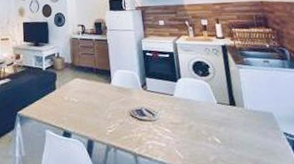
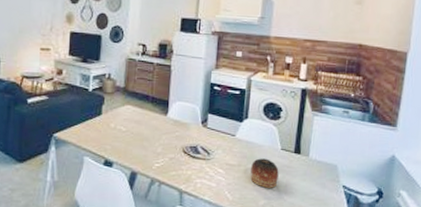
bowl: none [194,114,222,143] -> present [250,158,279,188]

